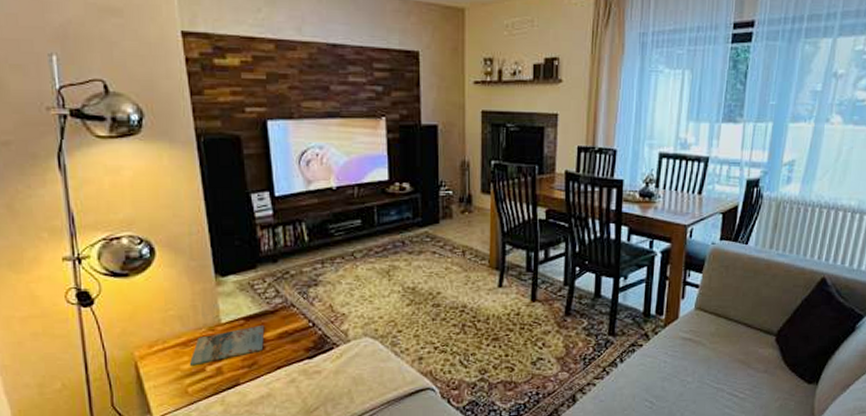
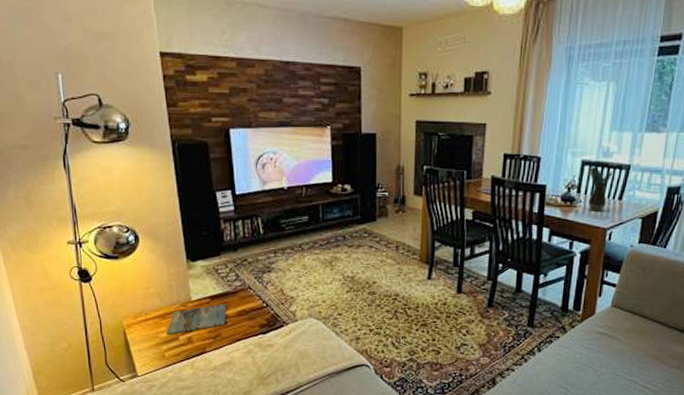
vase: none [666,158,691,207] -> present [588,165,613,211]

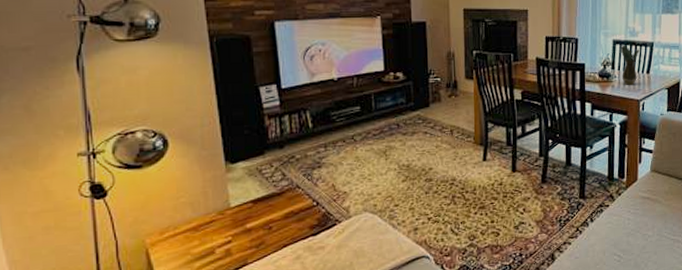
magazine: present [167,303,227,335] -> none [200,206,272,250]

